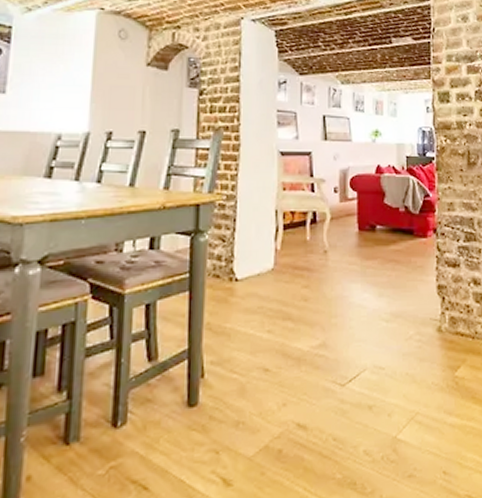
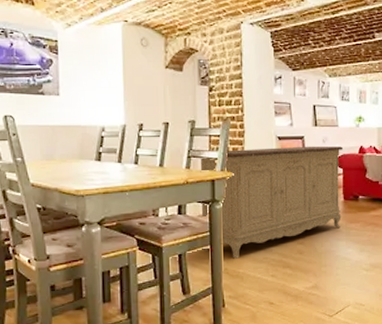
sideboard: none [179,163,358,309] -> present [200,146,344,259]

